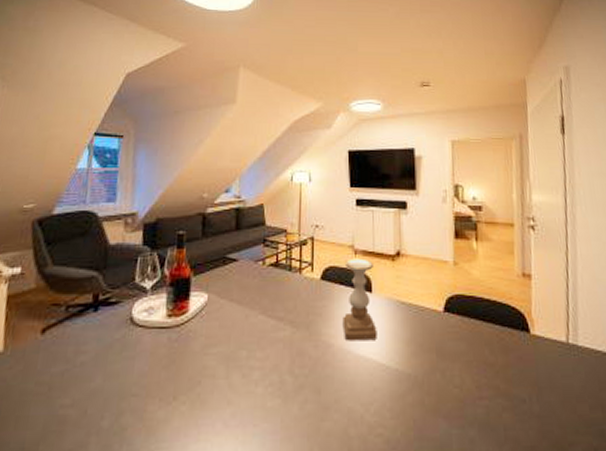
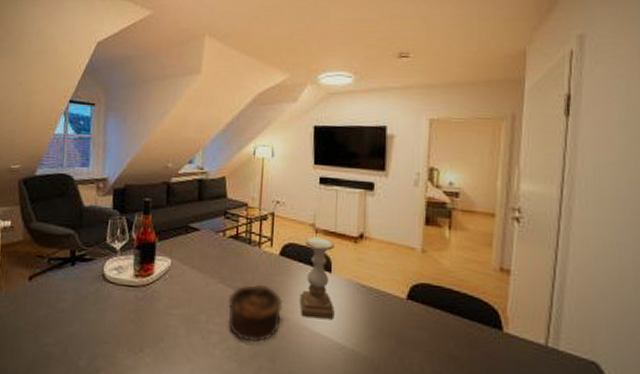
bowl: none [269,311,327,375] -> present [227,284,284,343]

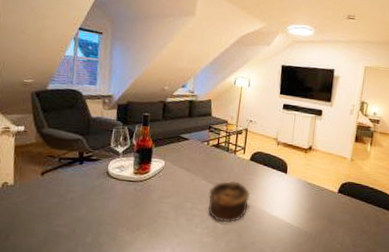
candle holder: present [299,237,335,319] -> none [262,147,291,206]

